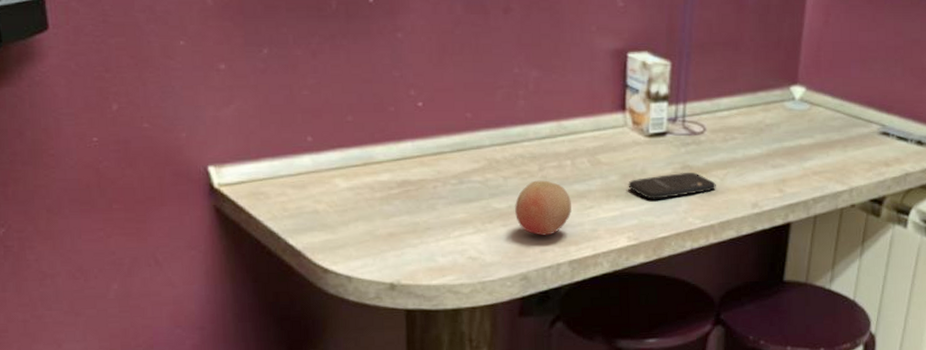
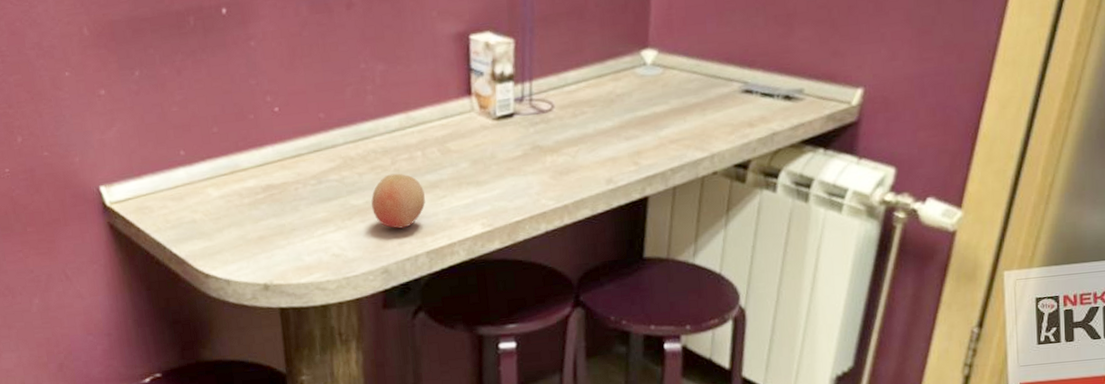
smartphone: present [628,173,716,200] -> none [478,152,568,184]

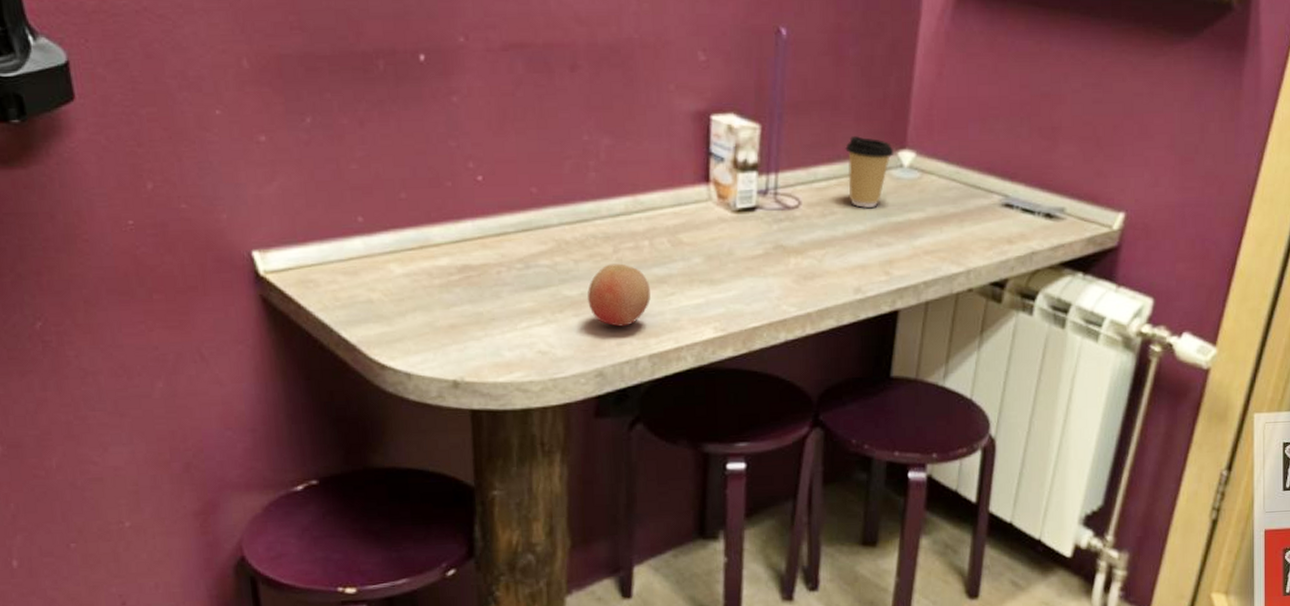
coffee cup: none [592,41,638,106] -> present [845,136,894,208]

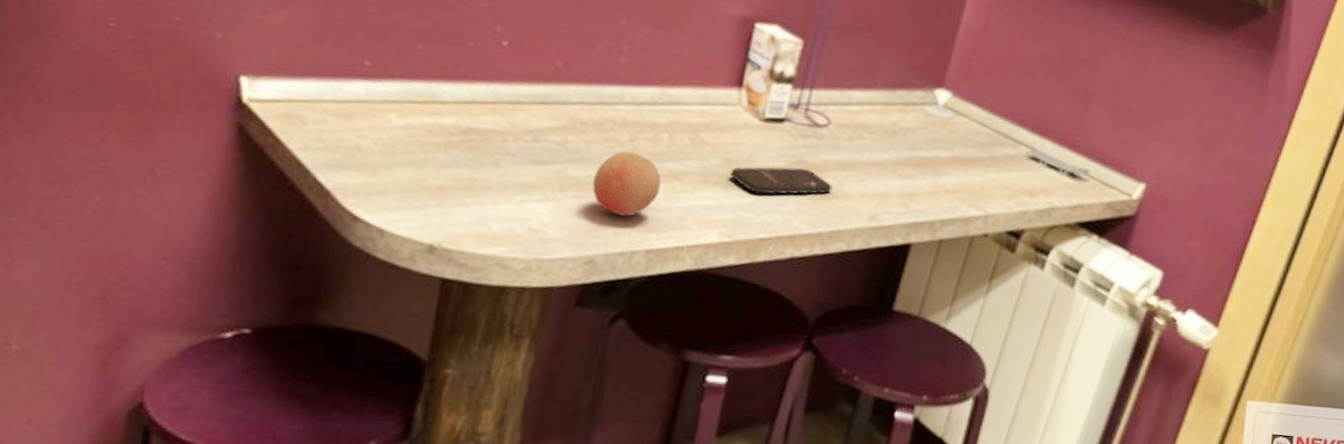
smartphone: none [713,253,813,285] -> present [730,166,832,195]
coffee cup: present [845,136,894,208] -> none [880,67,931,139]

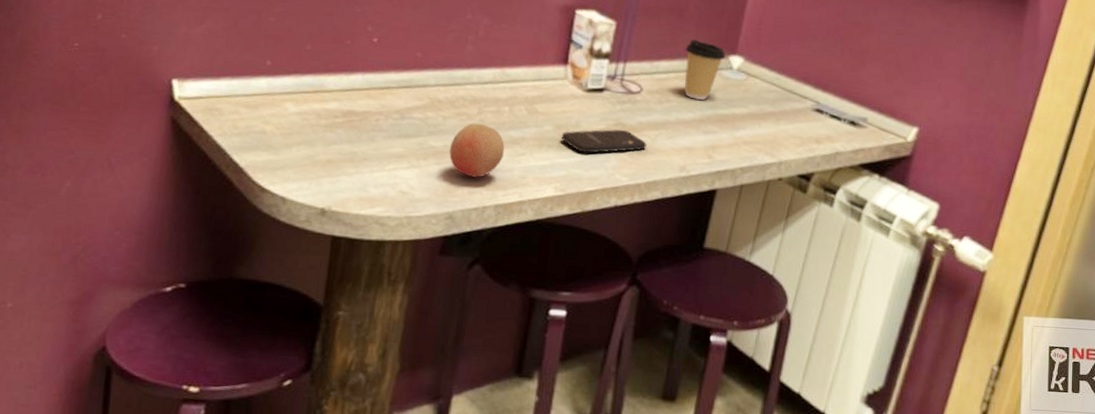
coffee cup: none [880,67,931,139] -> present [684,39,726,100]

